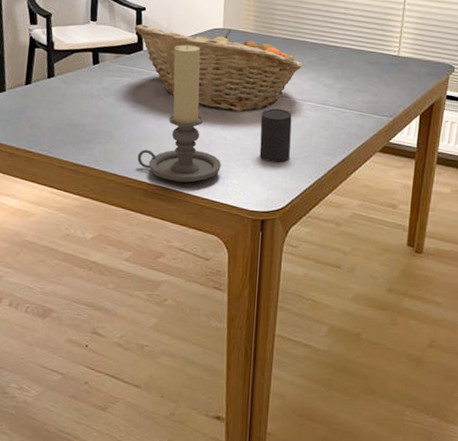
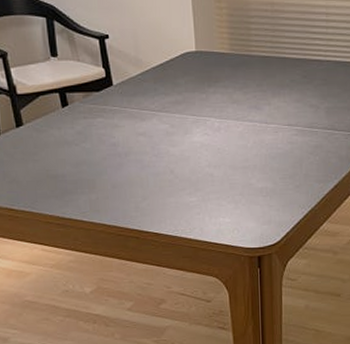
fruit basket: present [134,24,303,112] -> none [99,50,285,145]
candle holder: present [137,44,221,183] -> none [124,74,211,226]
cup: present [259,108,292,163] -> none [247,137,280,195]

